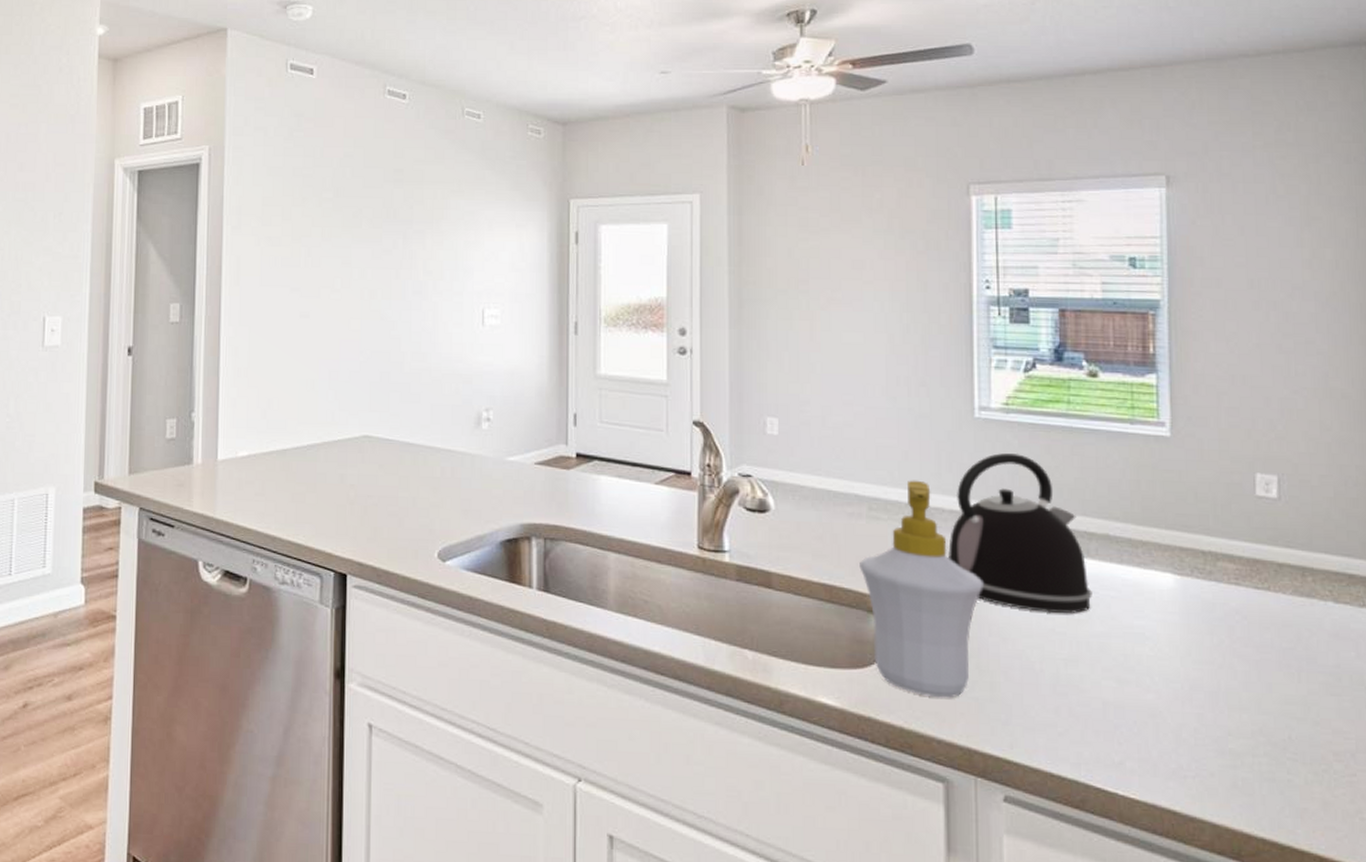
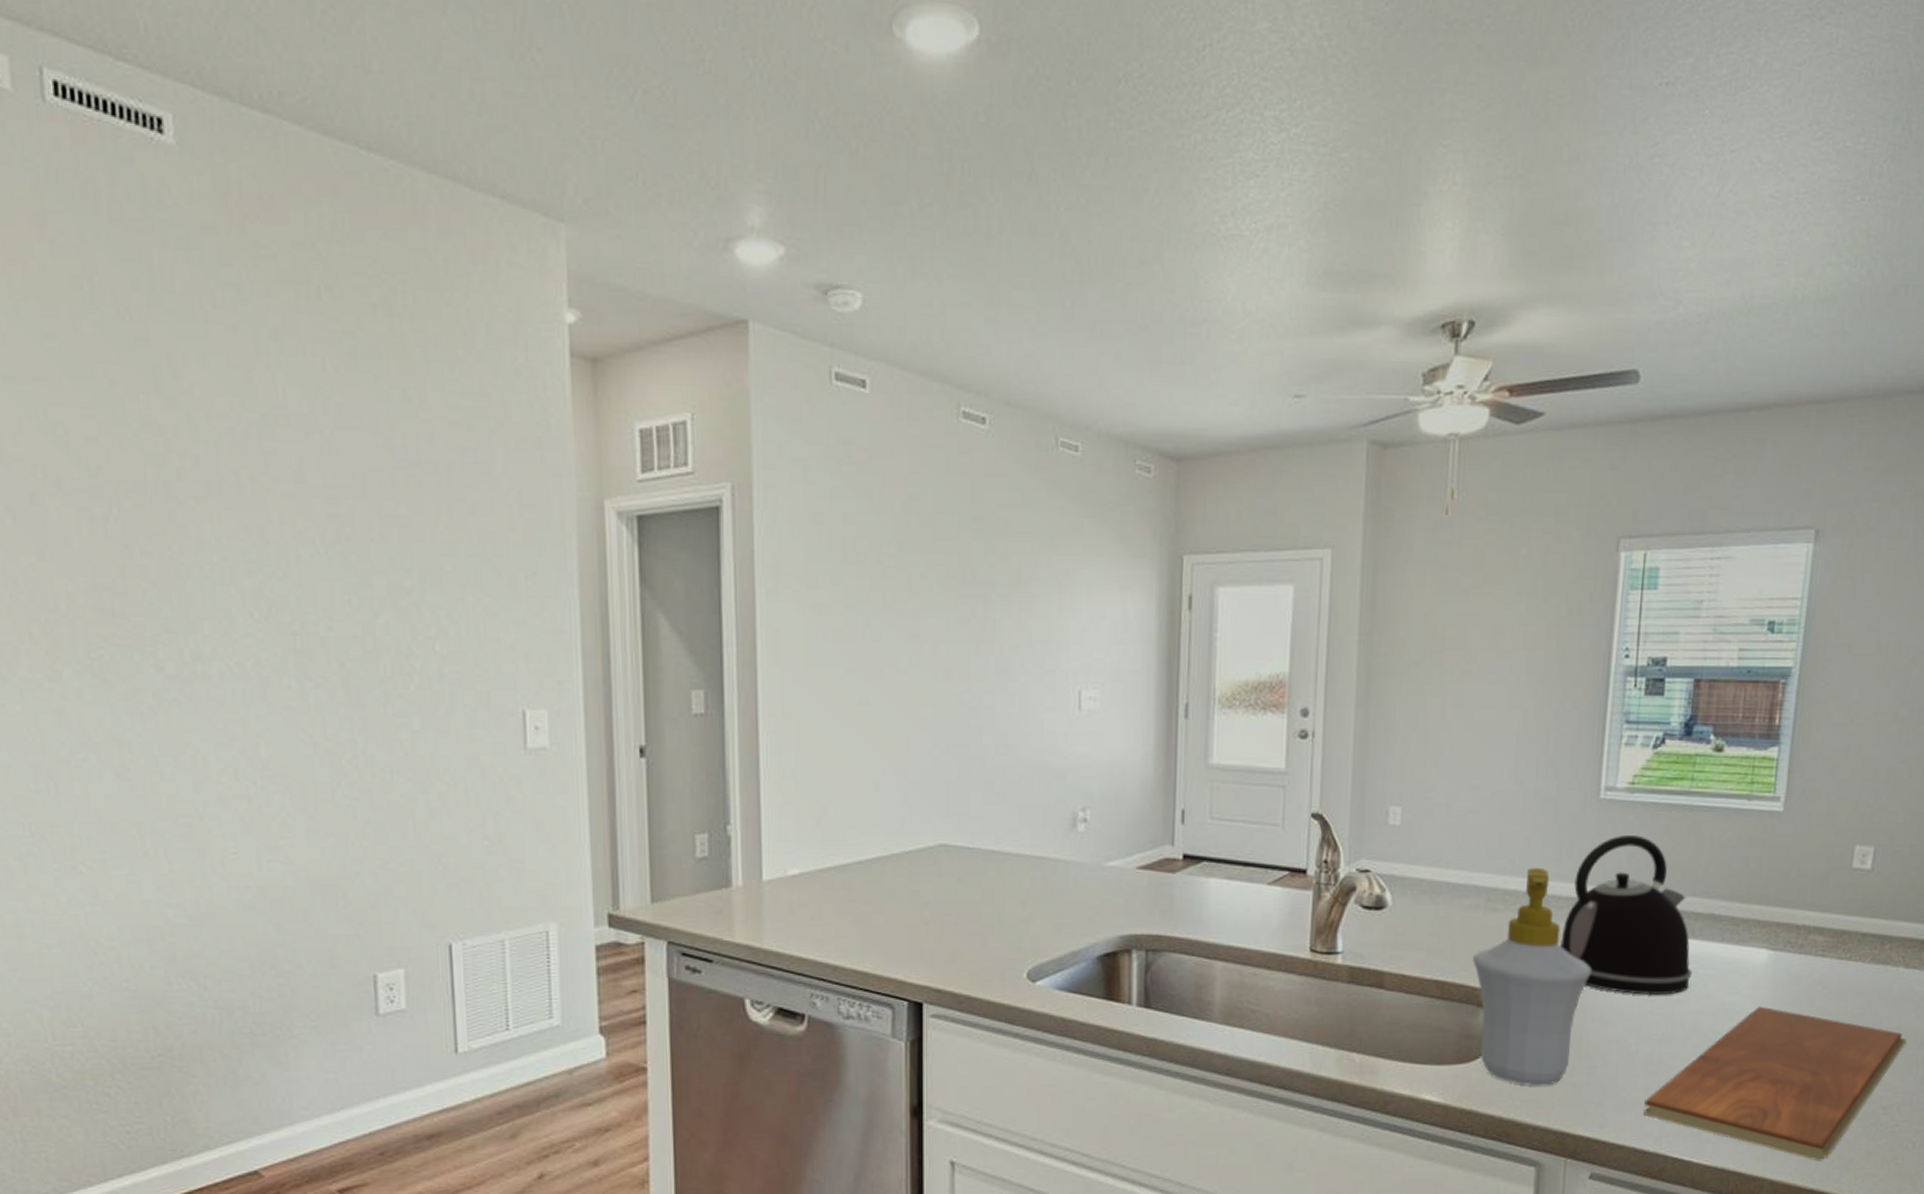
chopping board: none [1056,632,1350,807] -> present [1644,1006,1907,1161]

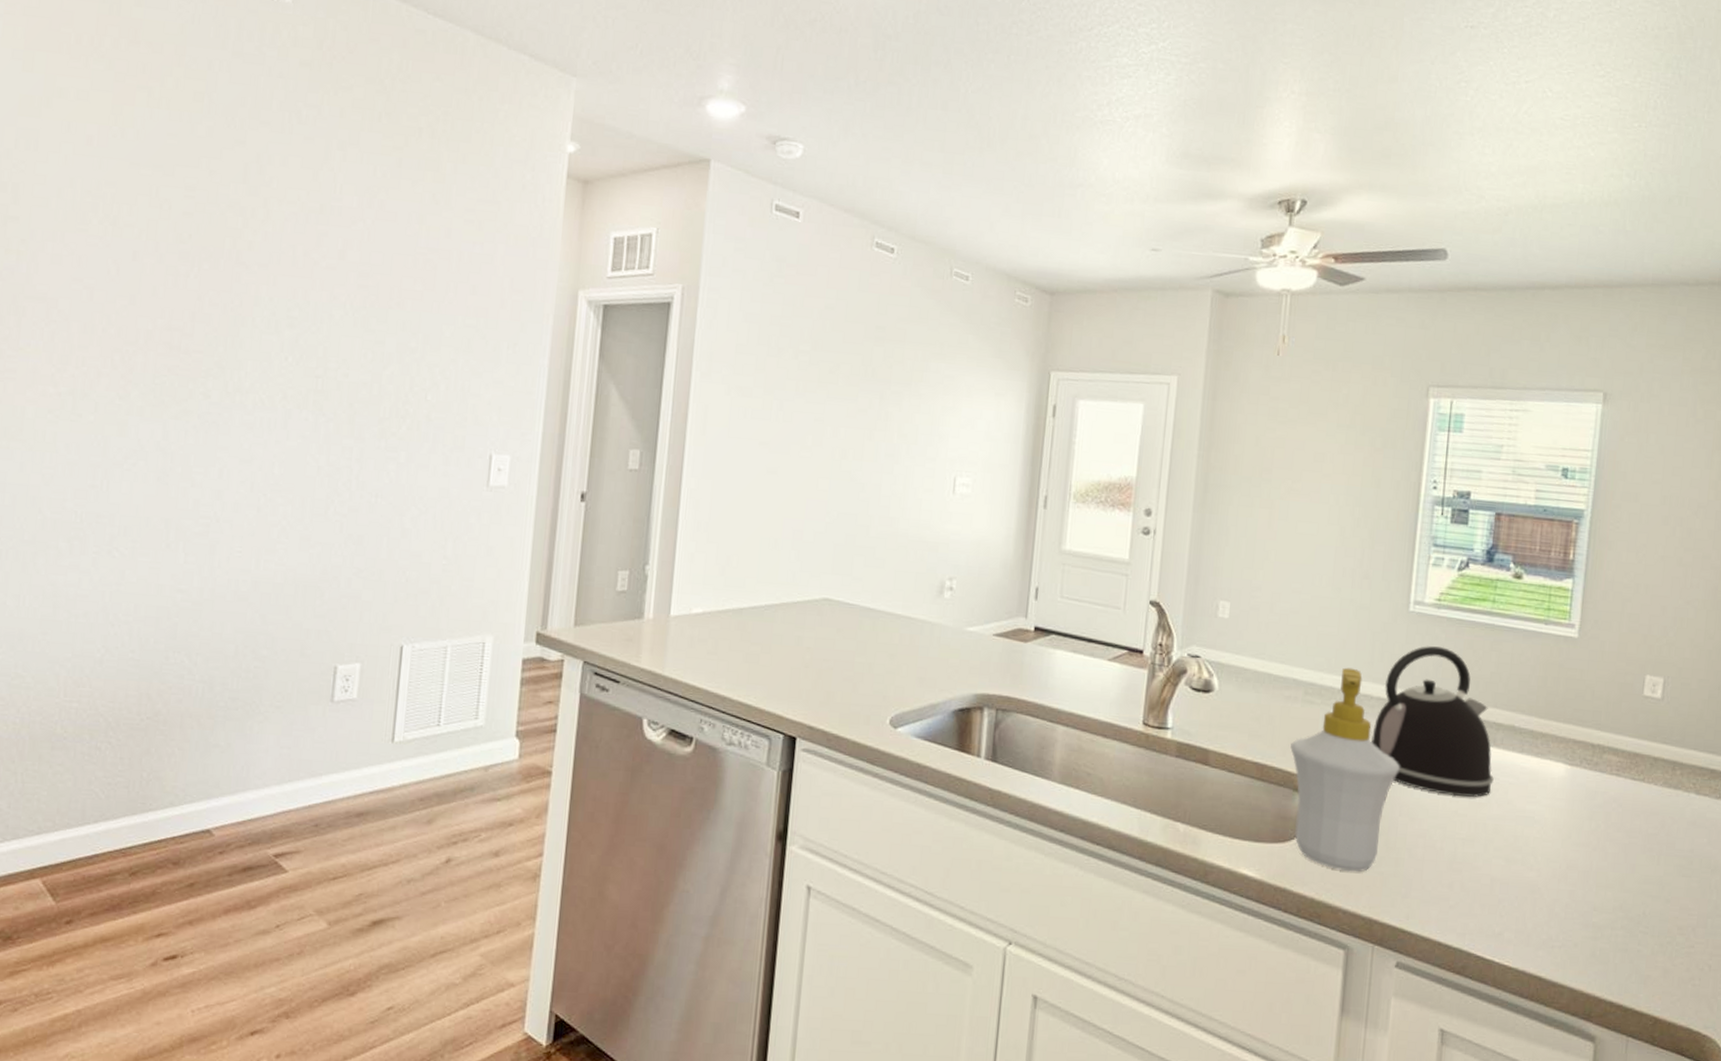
chopping board: present [1644,1006,1907,1161] -> none [1448,817,1700,974]

